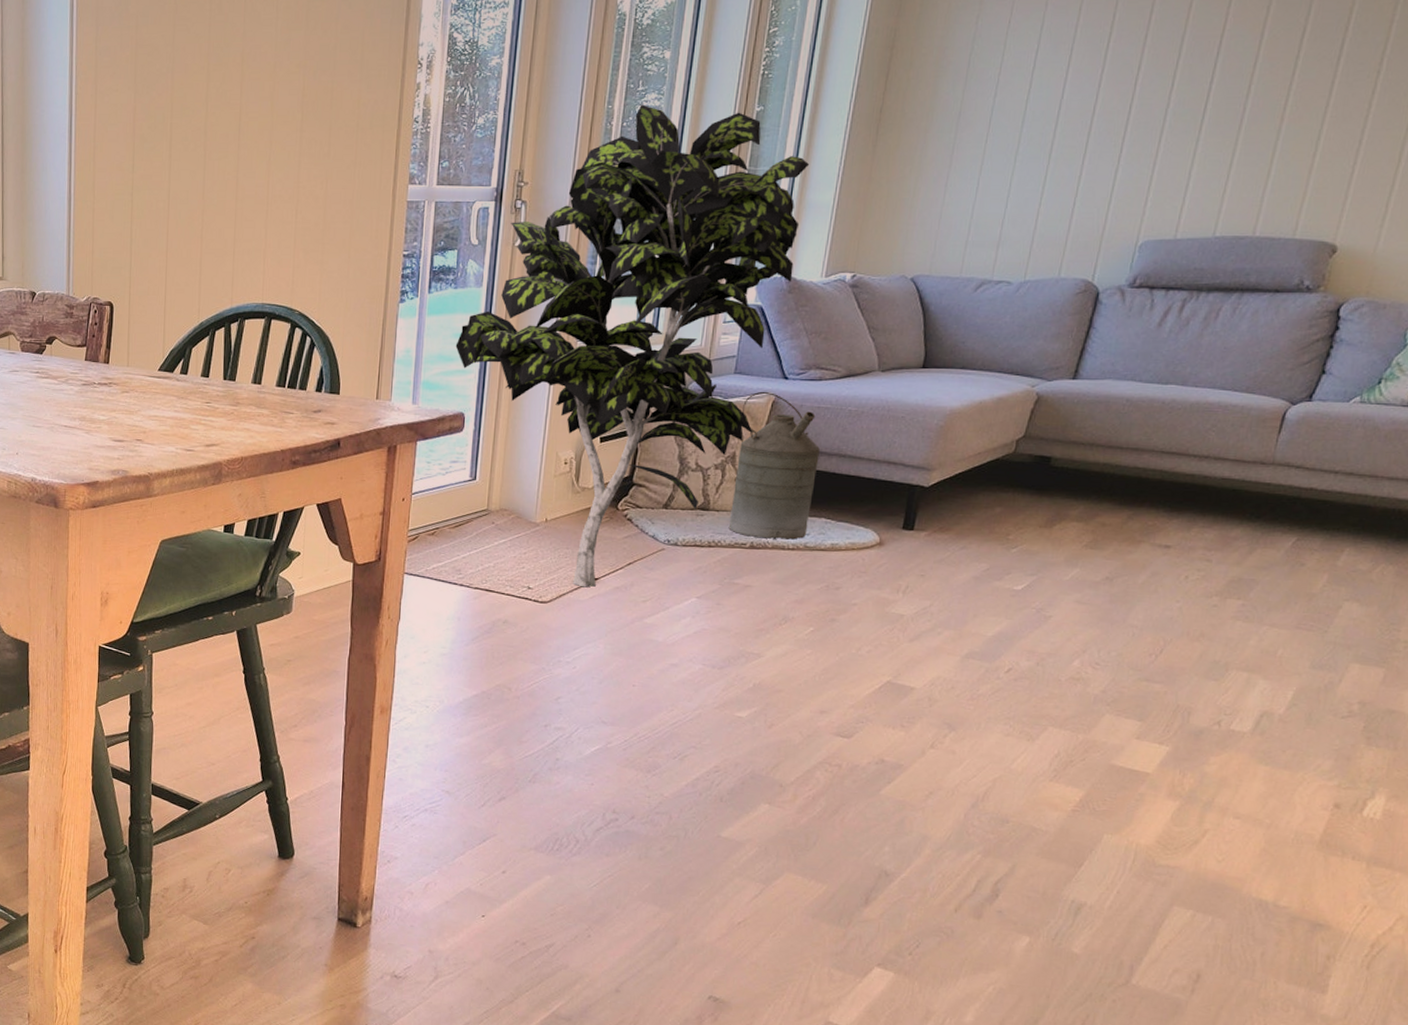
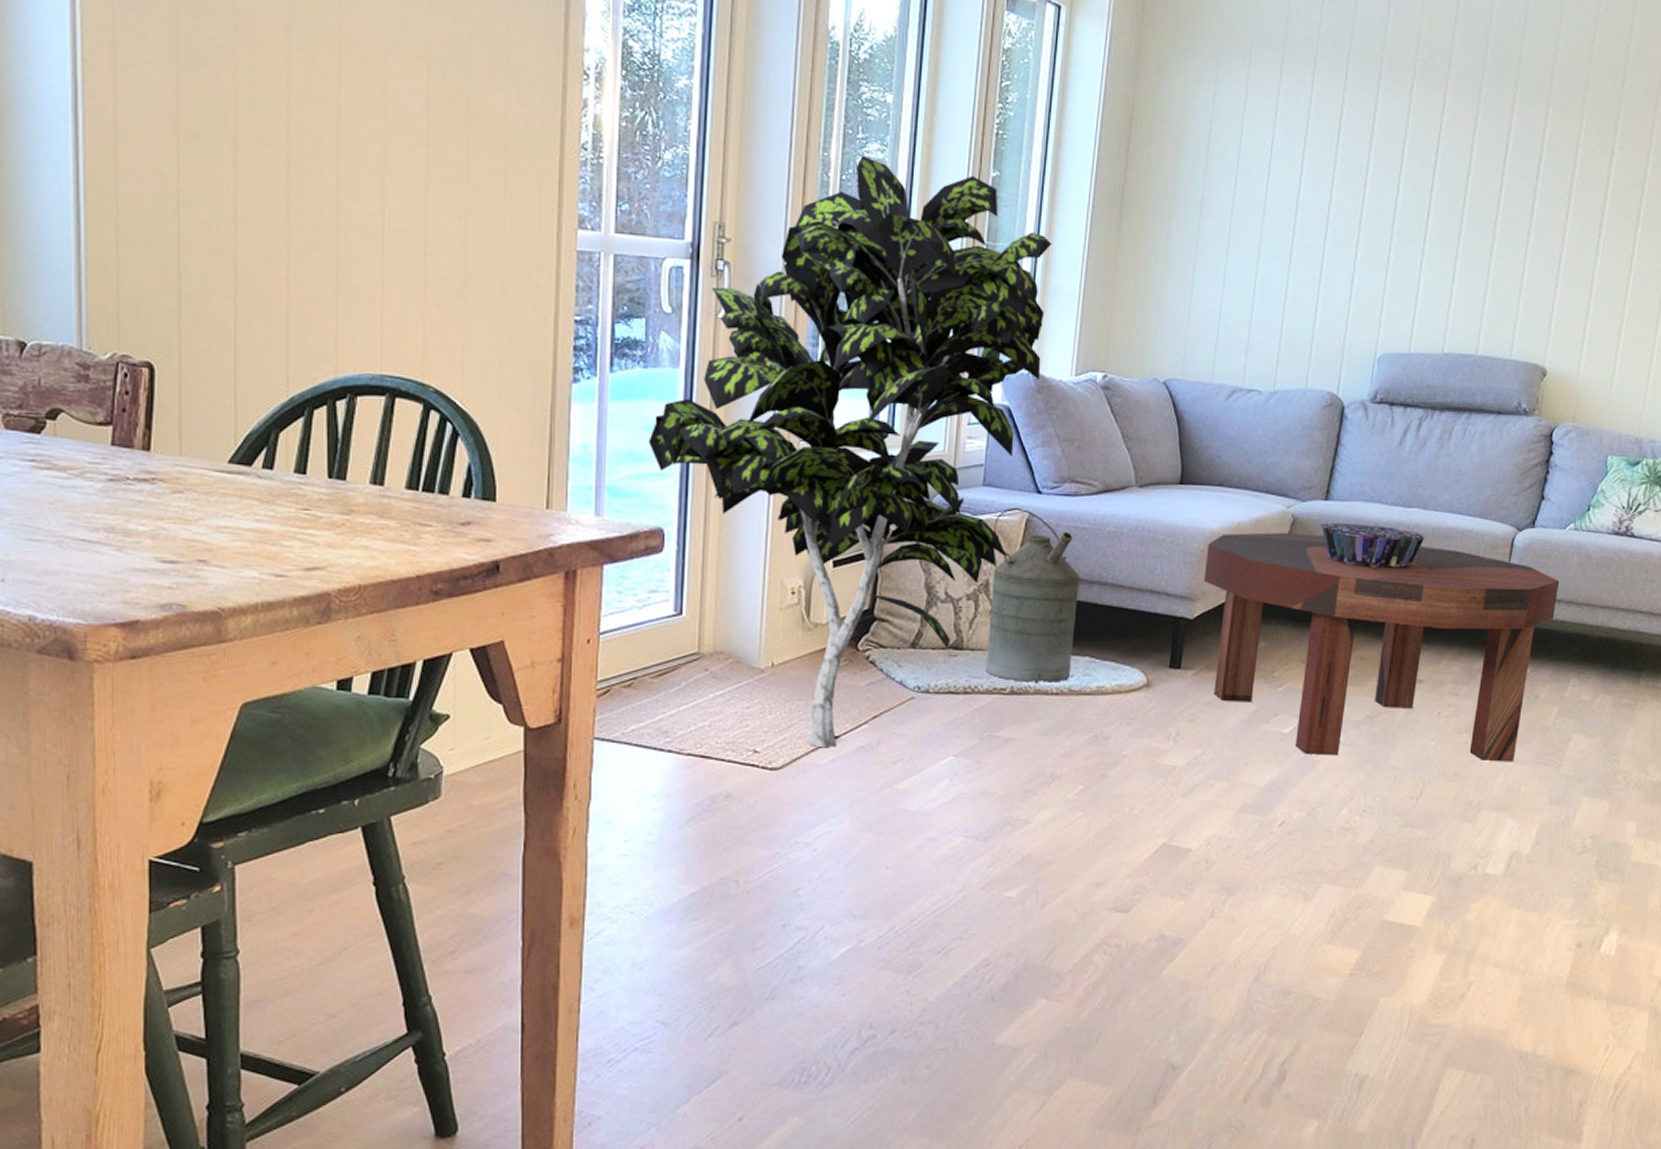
coffee table: none [942,409,1338,626] -> present [1204,532,1560,762]
decorative bowl: none [1066,399,1184,441] -> present [1320,522,1427,568]

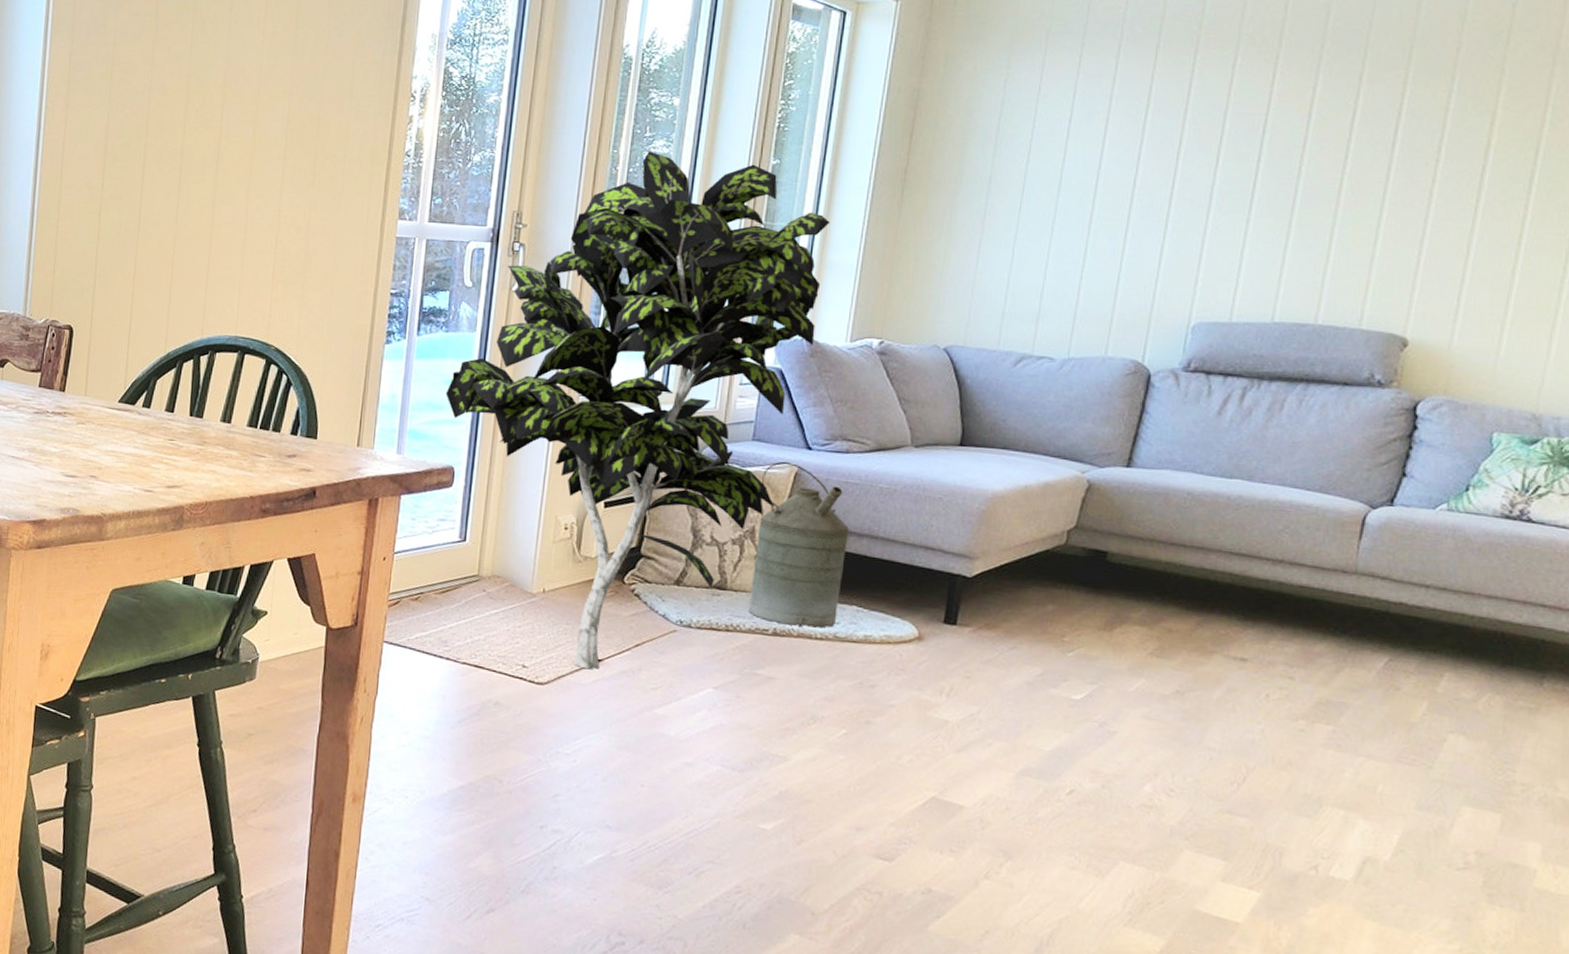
coffee table: present [1204,532,1560,762] -> none [985,495,1428,758]
decorative bowl: present [1320,522,1427,568] -> none [1120,489,1252,541]

